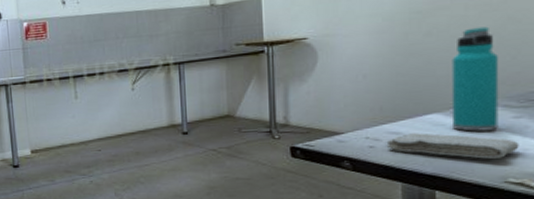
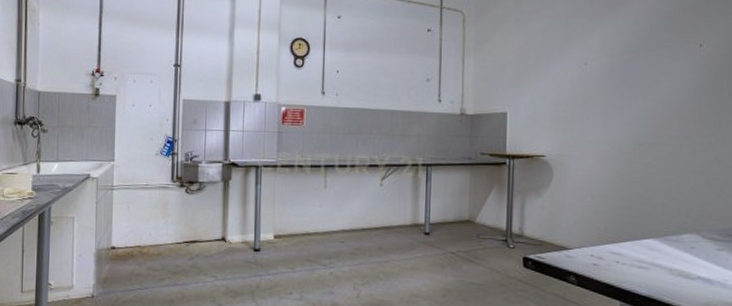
washcloth: present [386,133,519,159] -> none [608,255,721,286]
water bottle: present [451,26,499,132] -> none [665,164,707,260]

